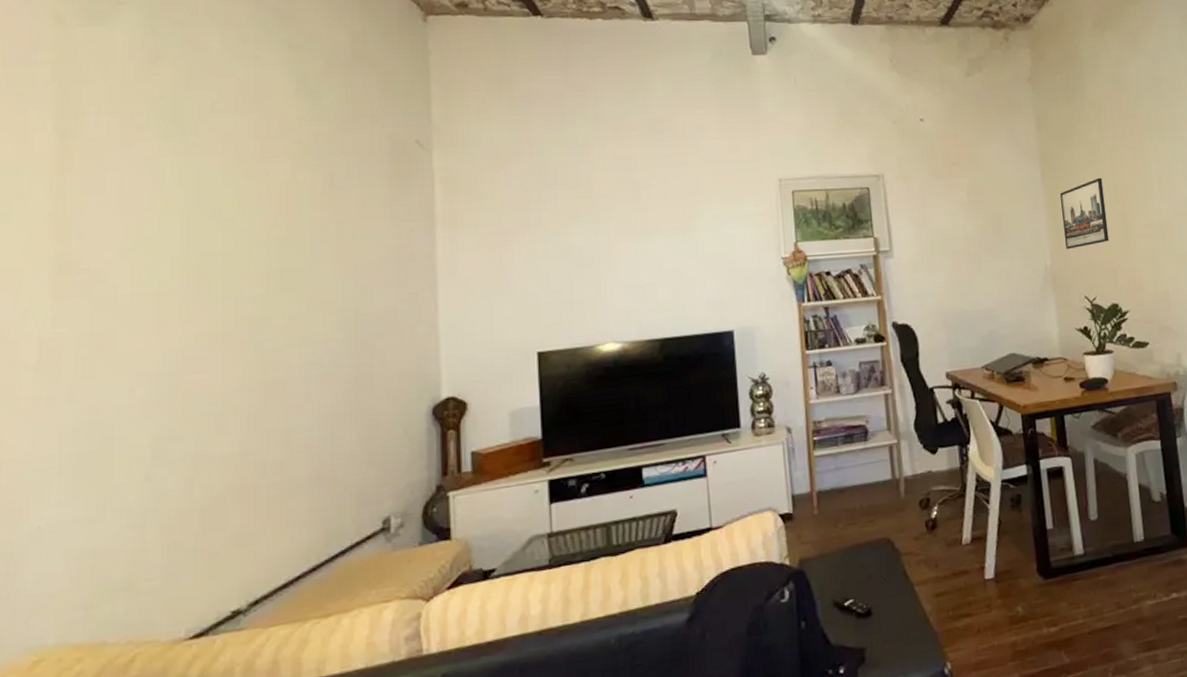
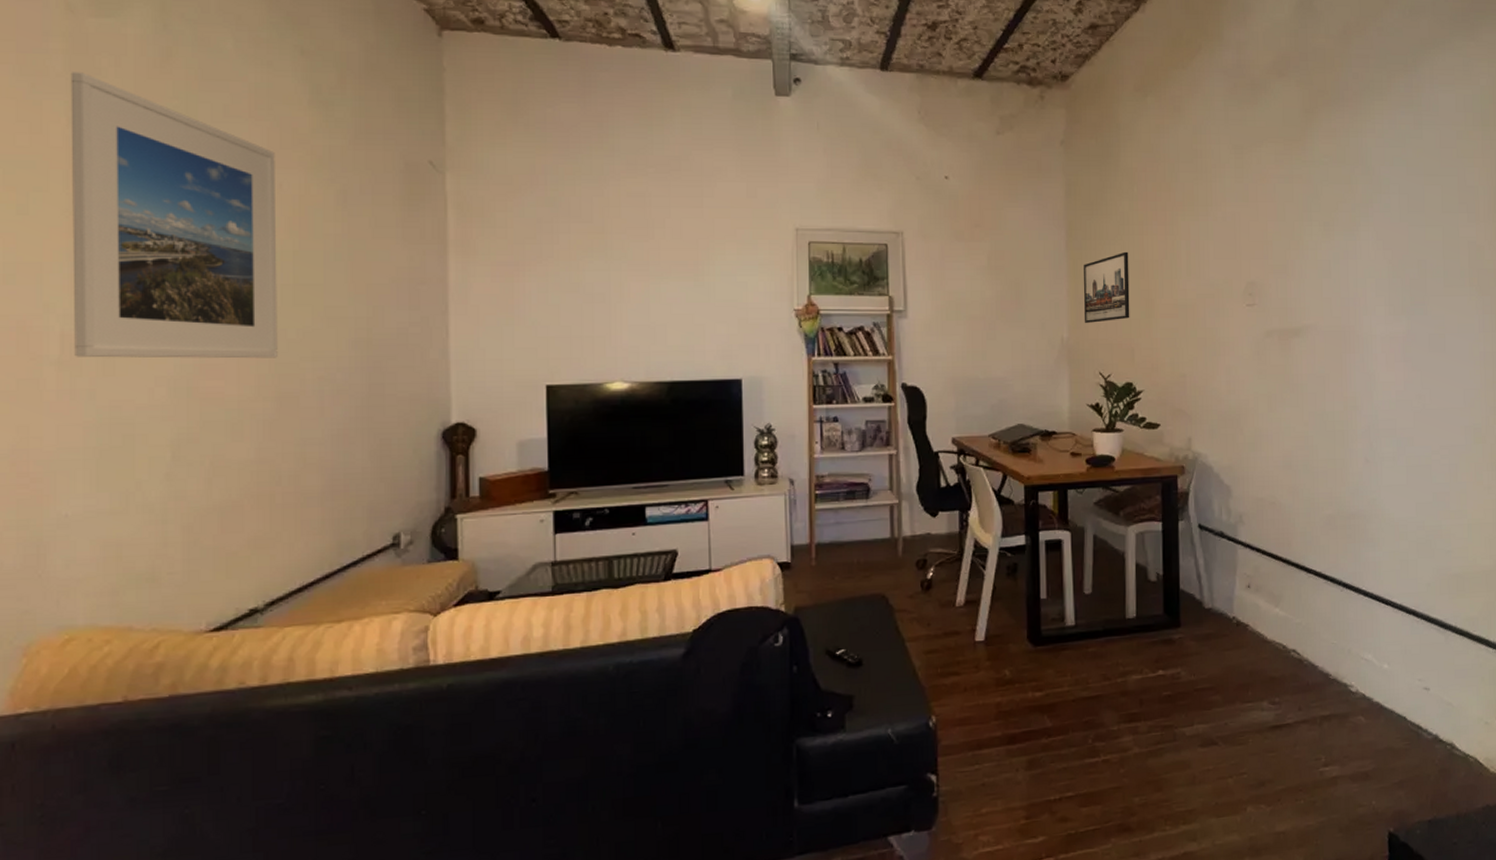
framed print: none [53,79,263,361] -> present [70,72,278,359]

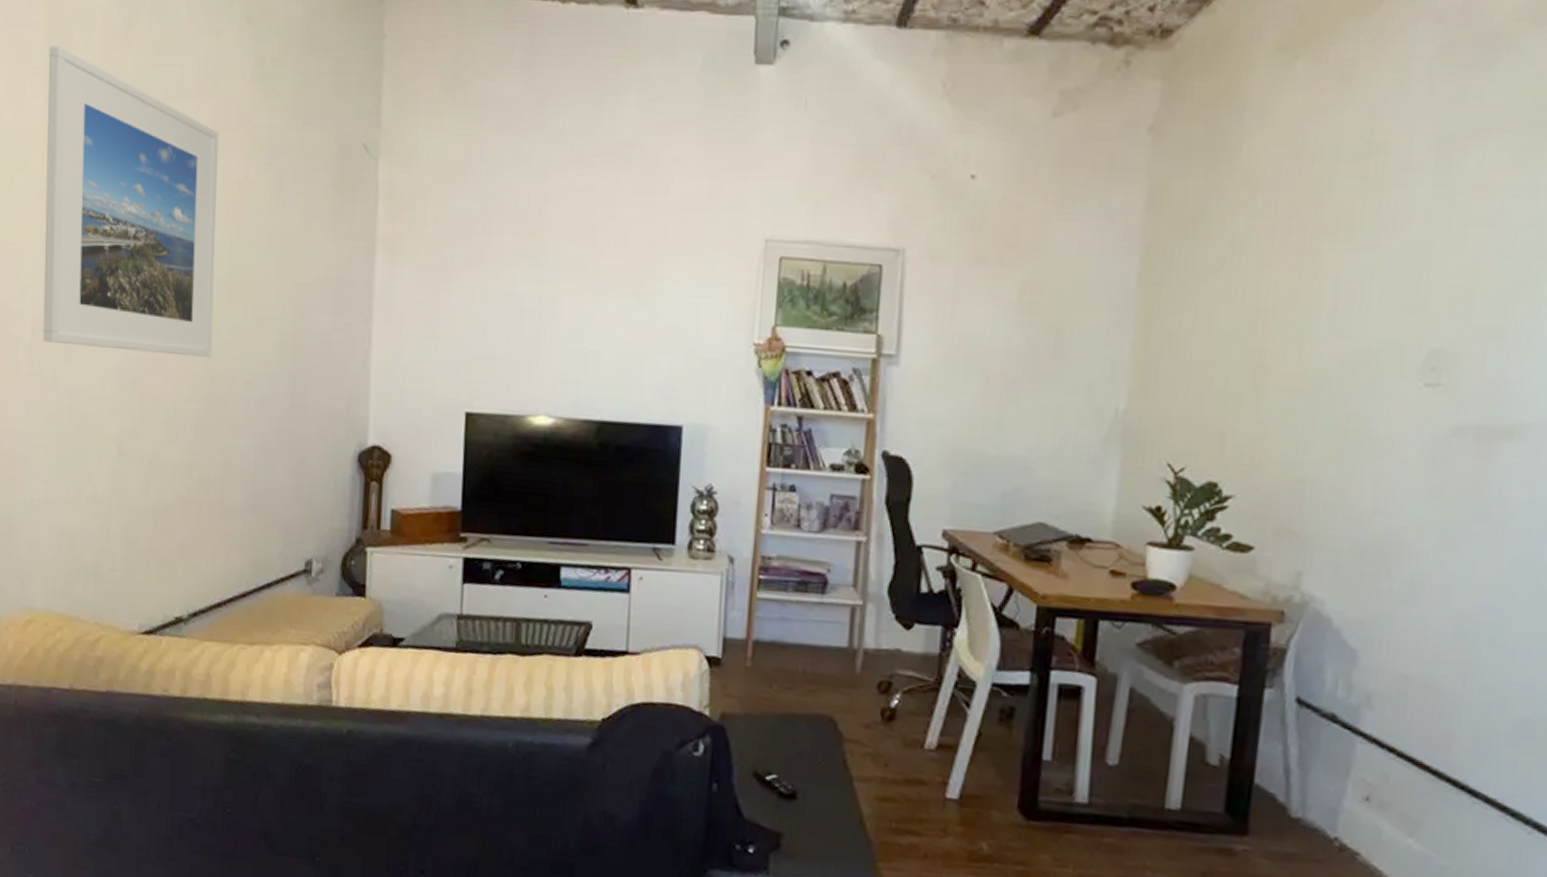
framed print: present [1084,251,1130,323] -> none [1154,292,1236,393]

